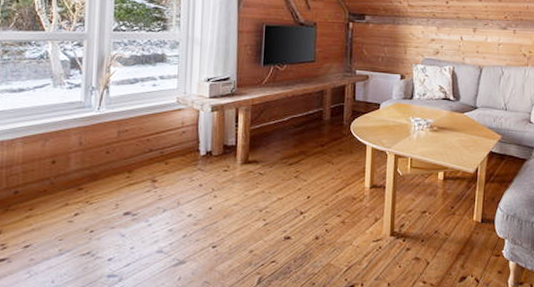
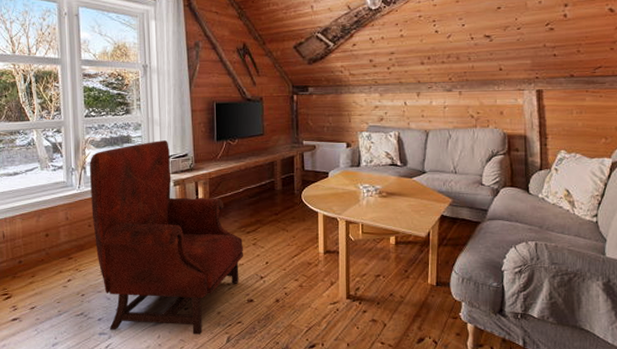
armchair: none [111,61,284,276] -> present [89,140,243,335]

